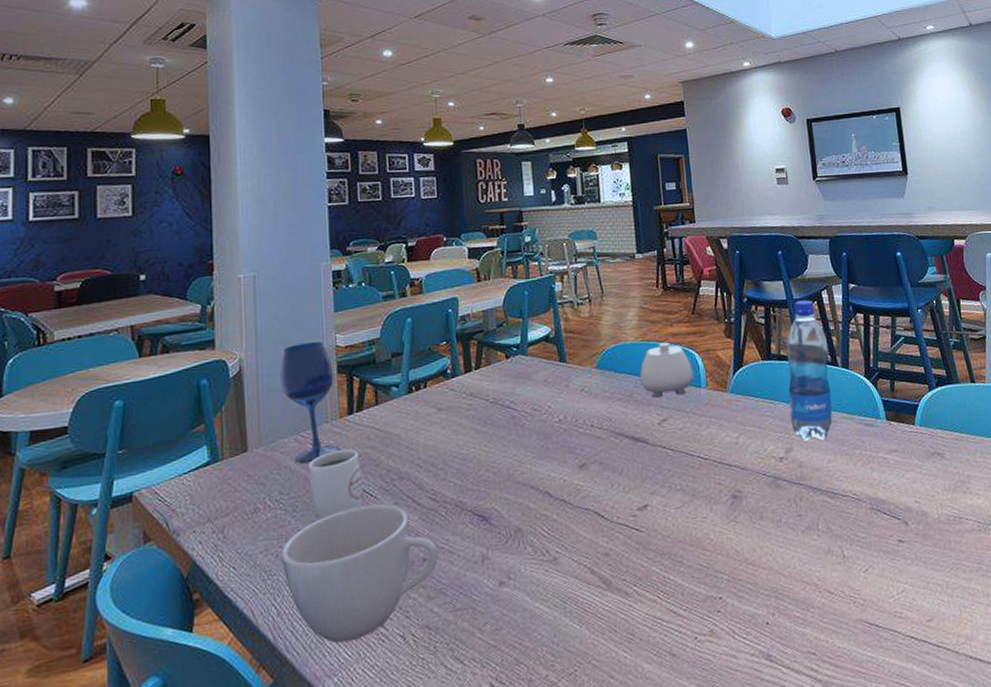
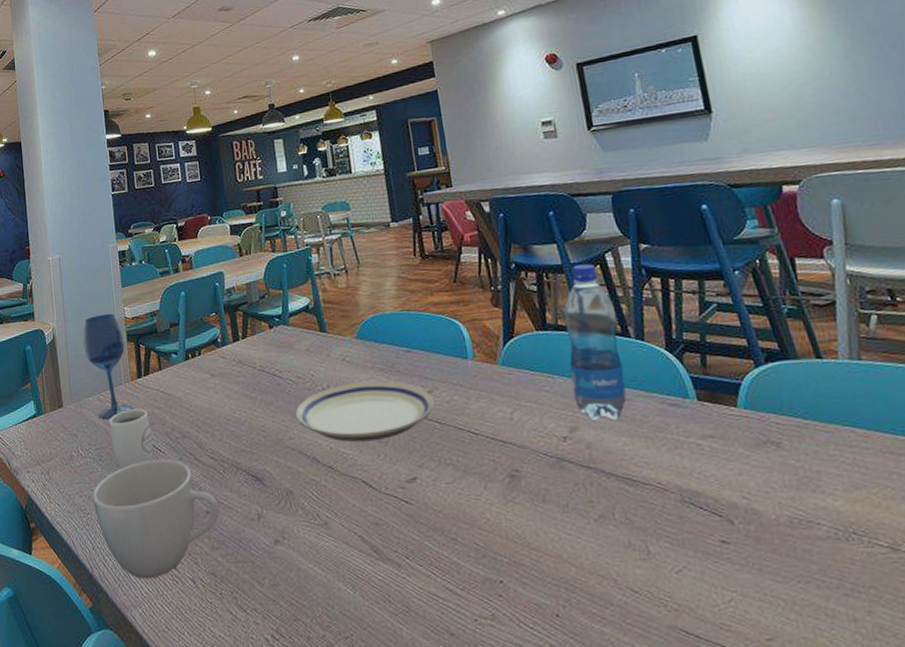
plate: none [530,410,668,474] -> present [296,381,435,443]
sugar bowl: present [639,342,695,398] -> none [400,311,460,369]

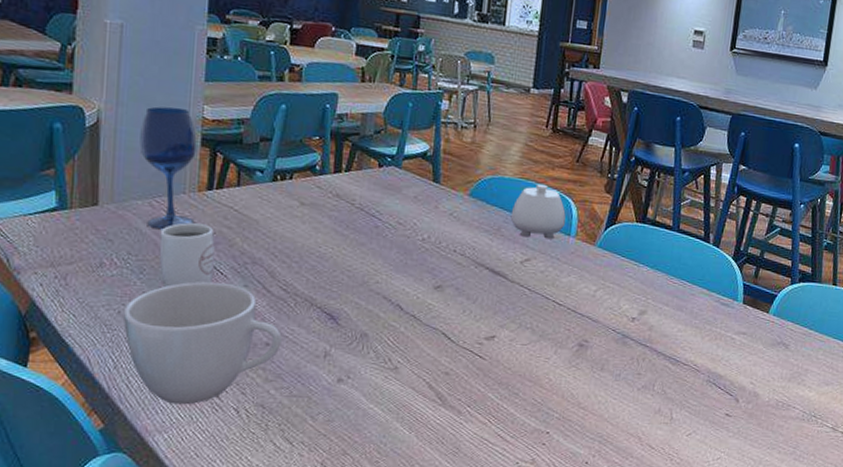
plate: present [296,381,435,443] -> none [388,238,530,298]
sugar bowl: none [400,311,460,369] -> present [510,183,567,240]
bottle: present [563,264,627,420] -> none [650,171,705,310]

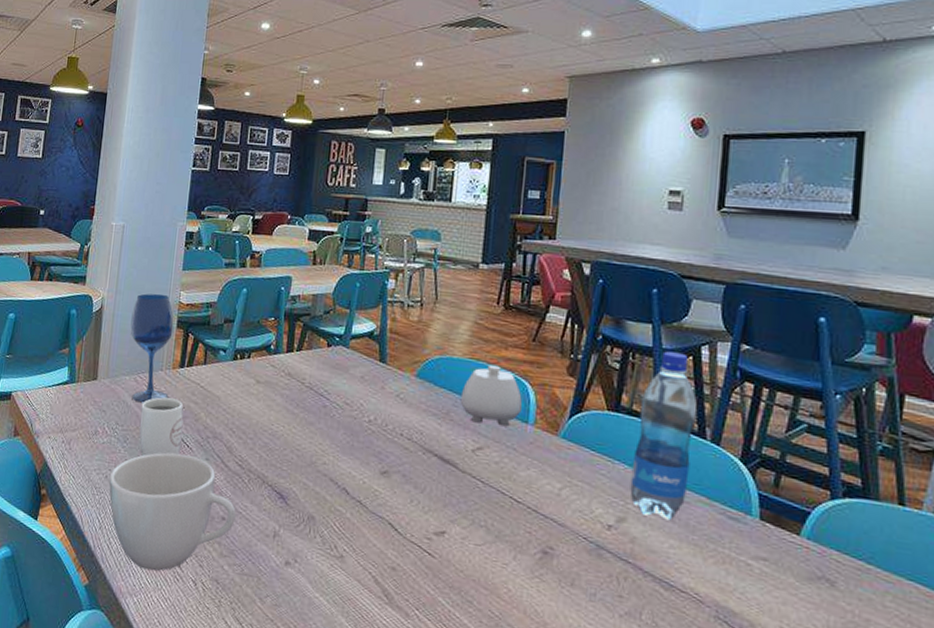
bottle: none [650,171,705,310] -> present [630,351,698,521]

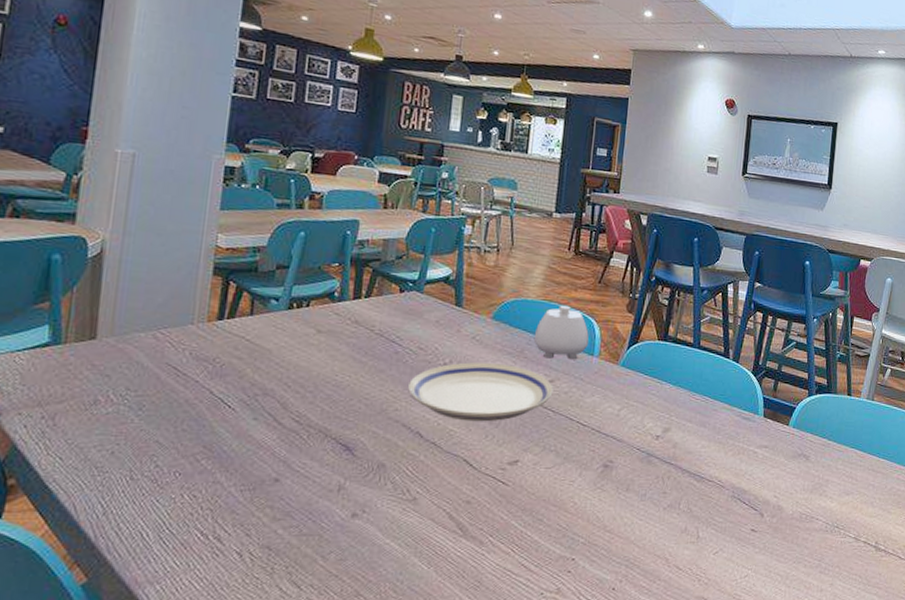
cup: present [109,452,237,572] -> none [116,415,294,551]
wineglass: present [130,293,174,403] -> none [146,235,209,363]
mug: present [139,397,184,456] -> none [160,354,224,424]
plate: none [335,421,482,486] -> present [408,362,553,422]
bottle: present [630,351,698,521] -> none [673,289,724,426]

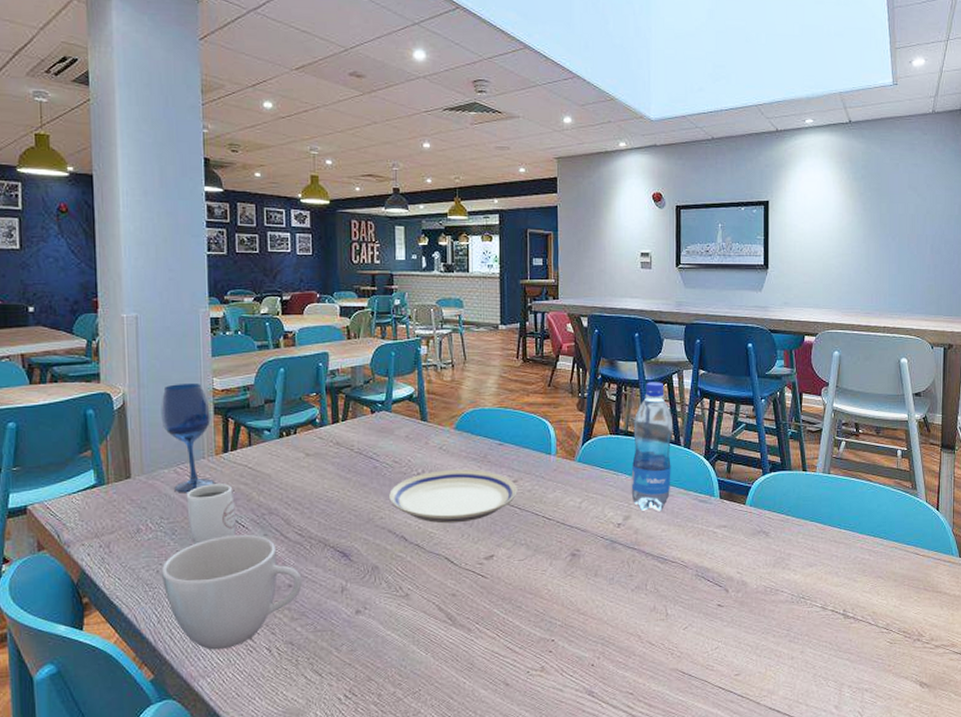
cup: none [116,415,294,551] -> present [161,534,303,650]
wineglass: none [146,235,209,363] -> present [161,384,215,493]
mug: none [160,354,224,424] -> present [186,484,237,544]
sugar bowl: present [533,305,590,360] -> none [494,410,546,461]
bottle: none [673,289,724,426] -> present [631,382,674,512]

